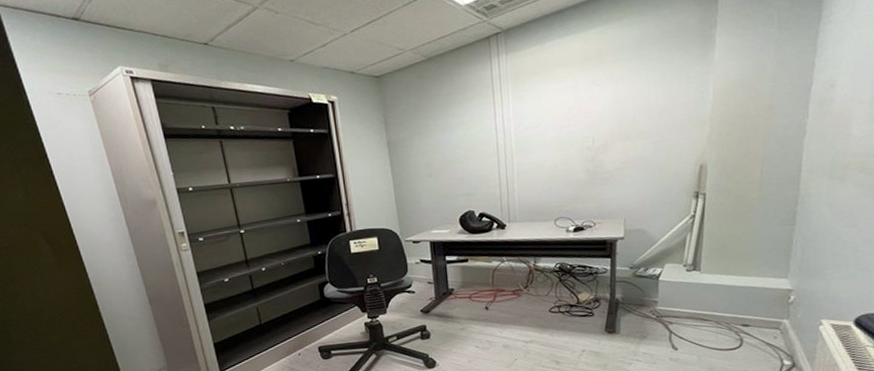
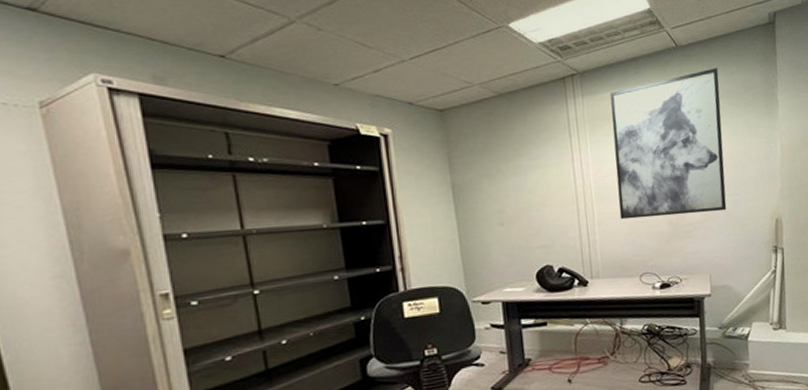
wall art: none [533,12,650,169] -> present [610,68,727,220]

